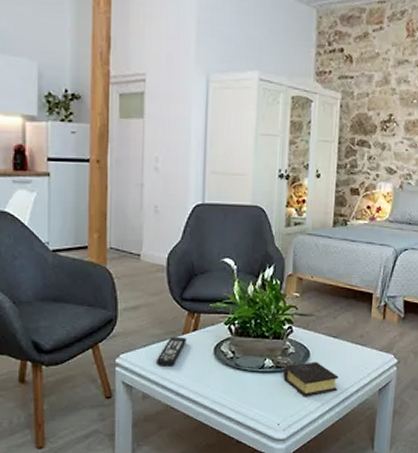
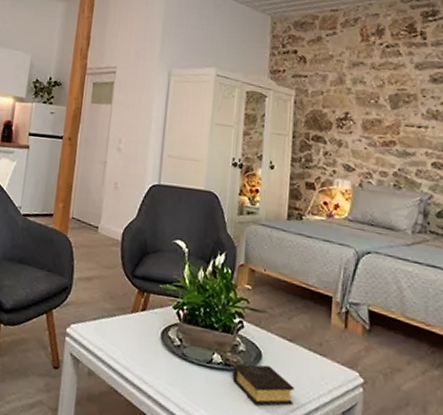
remote control: present [157,336,187,366] -> none [104,313,135,346]

